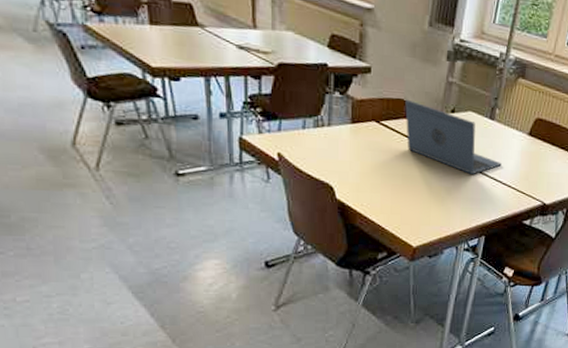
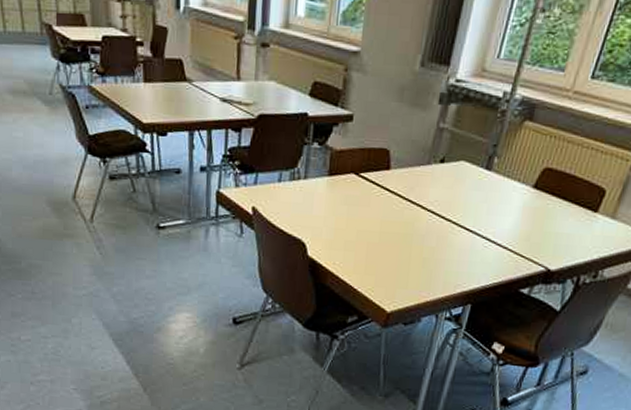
laptop: present [405,99,501,175] -> none [387,149,497,234]

